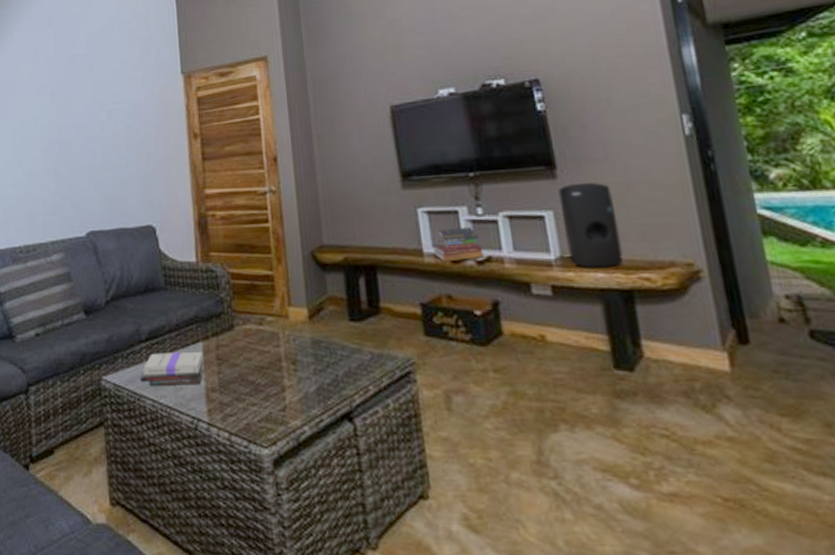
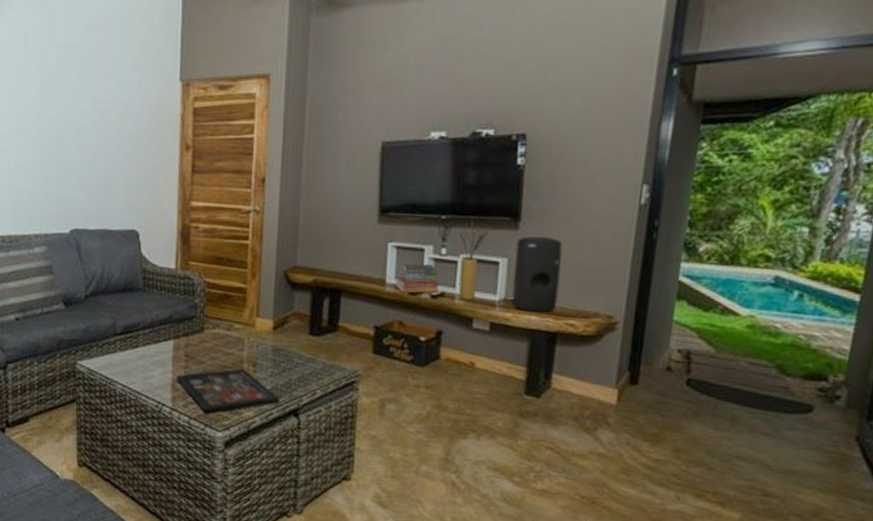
books: present [141,351,204,387] -> none [113,345,173,376]
decorative tray: none [210,369,329,426] -> present [176,369,280,414]
vase: none [492,175,527,263] -> present [459,221,490,301]

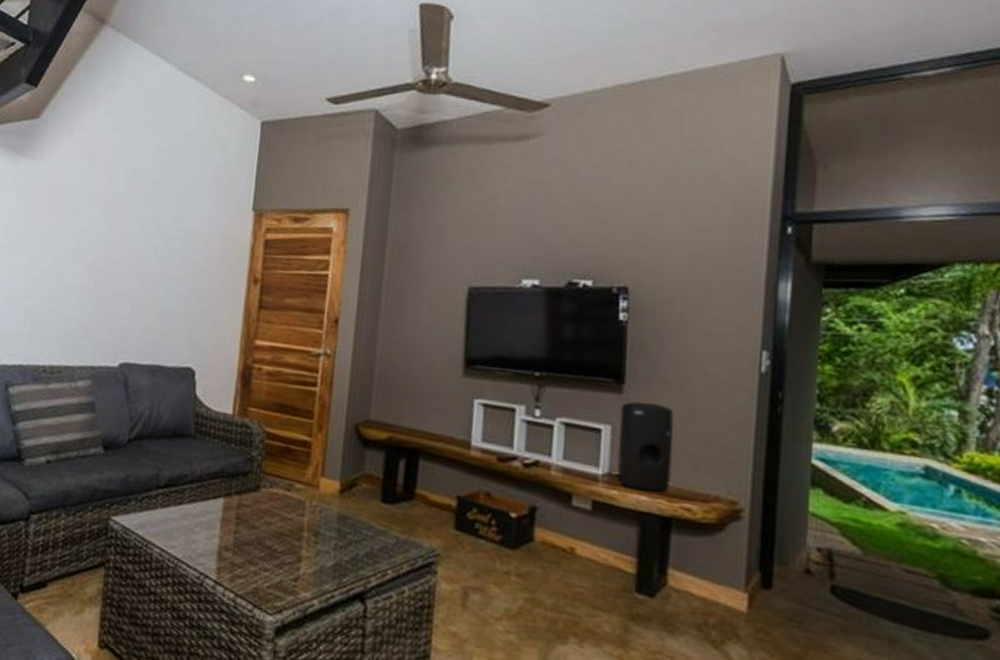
decorative tray: present [176,369,280,414] -> none [223,537,344,591]
books: present [395,263,439,293] -> none [481,424,533,461]
vase: present [459,221,490,301] -> none [555,380,590,473]

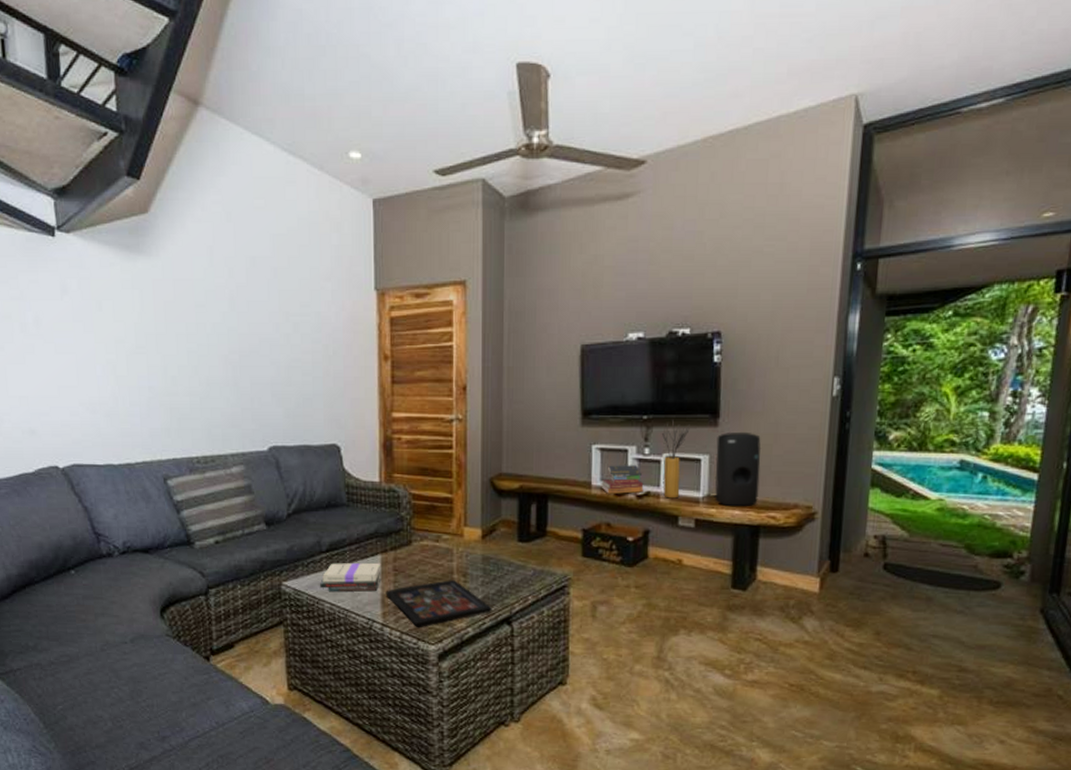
books: none [152,501,223,540] -> present [320,562,382,592]
decorative tray: none [223,537,344,591] -> present [385,580,492,627]
books: none [481,424,533,461] -> present [601,465,644,494]
vase: none [555,380,590,473] -> present [661,420,690,499]

